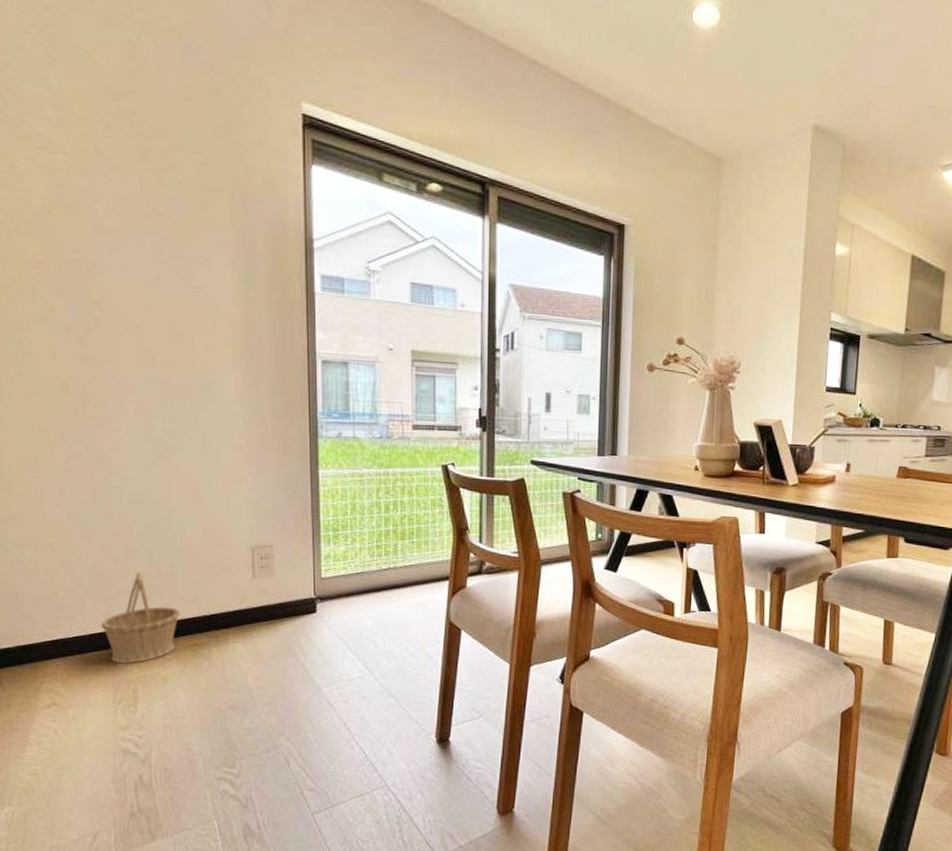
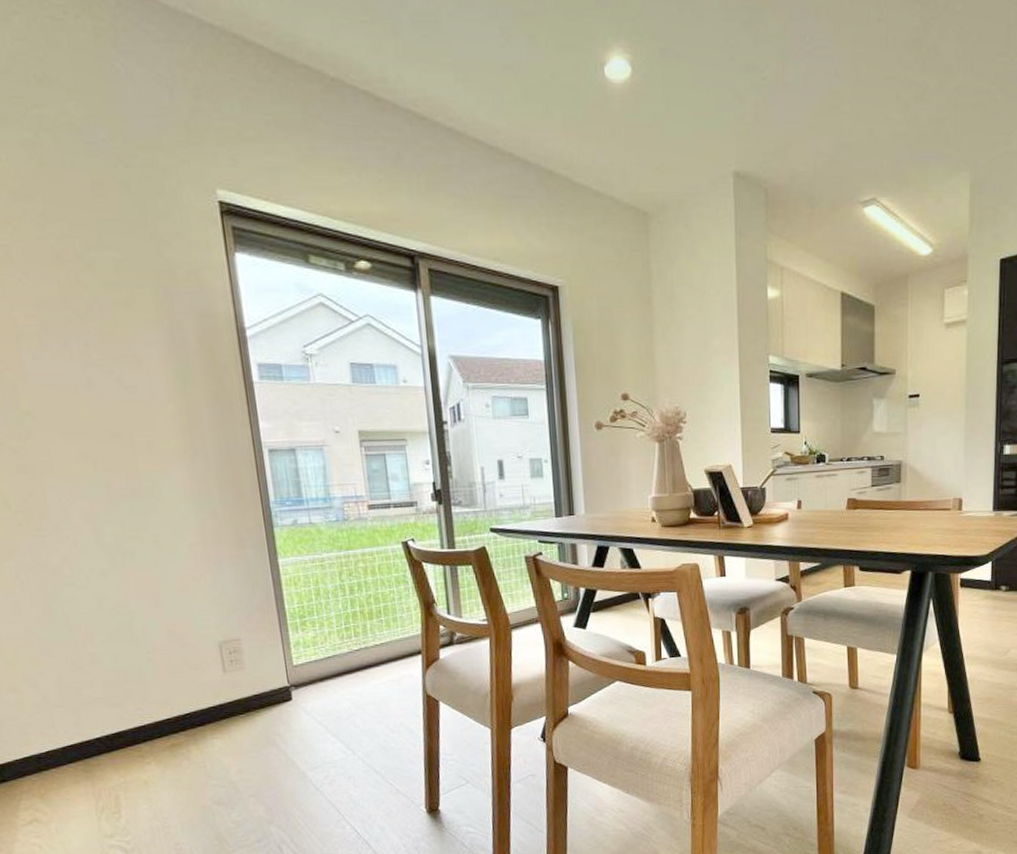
basket: present [101,572,180,664] -> none [73,679,154,773]

